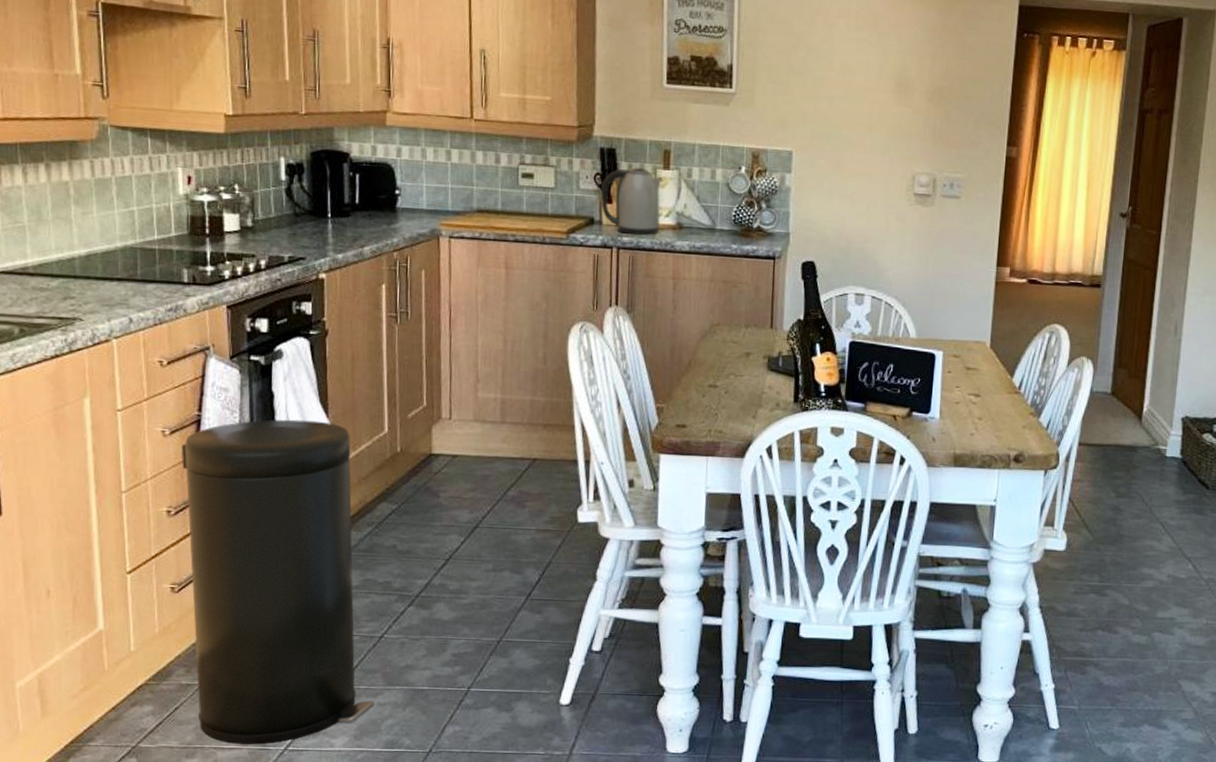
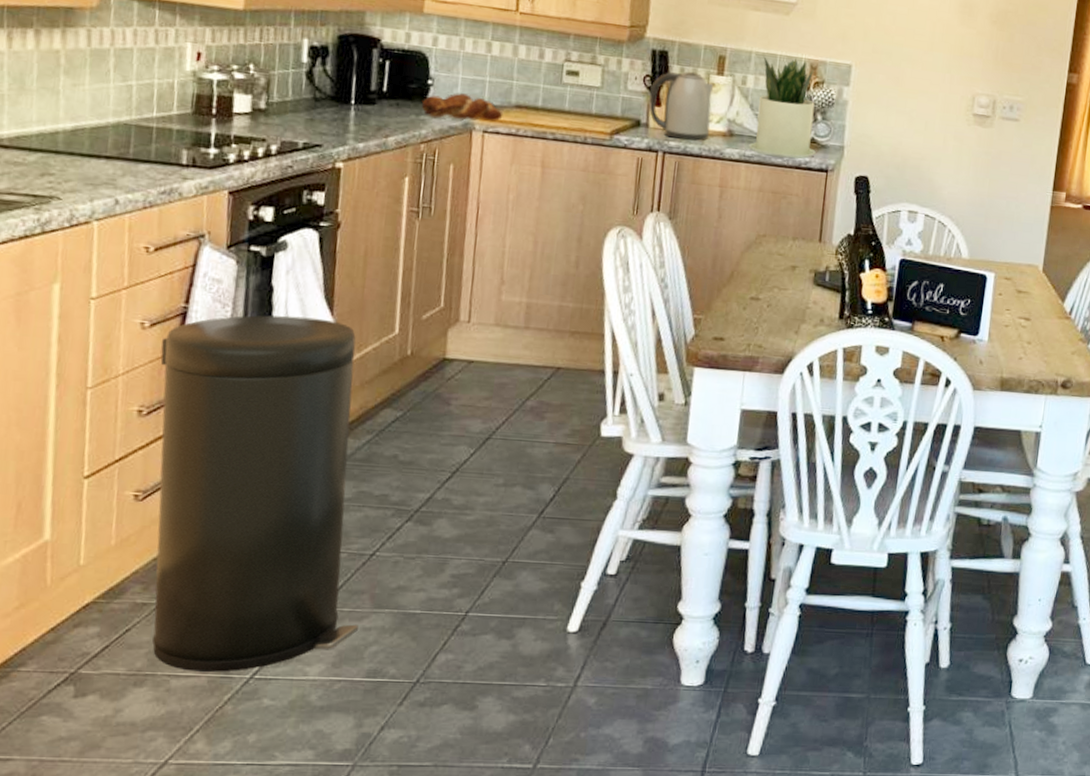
bread loaf: none [391,200,467,227] -> present [421,92,504,122]
planter: none [698,148,762,249] -> present [749,56,816,160]

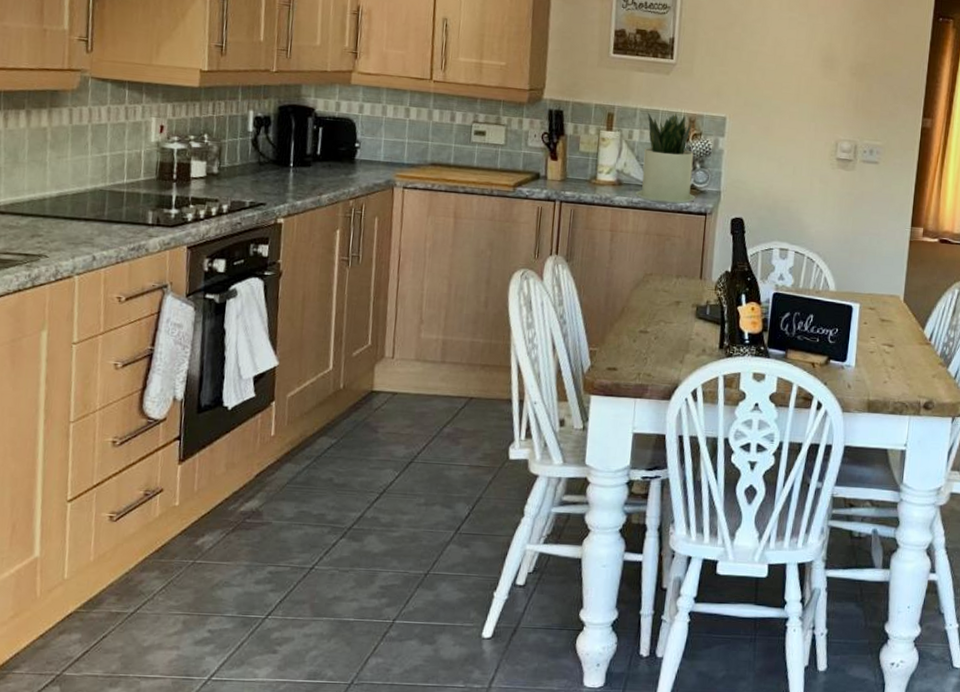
pedal bin: present [152,315,358,672] -> none [125,355,300,674]
bread loaf: present [421,92,504,122] -> none [349,153,421,178]
kettle: present [648,71,714,141] -> none [547,128,604,190]

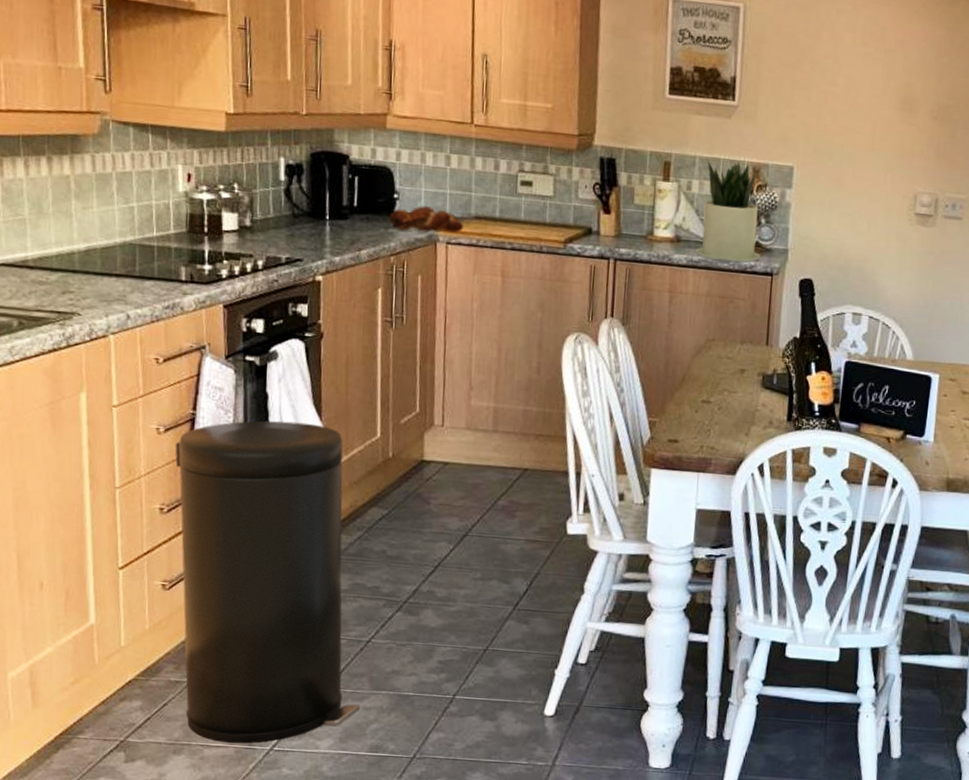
pedal bin: none [125,355,300,674] -> present [175,420,360,744]
bread loaf: none [349,153,421,178] -> present [389,205,464,233]

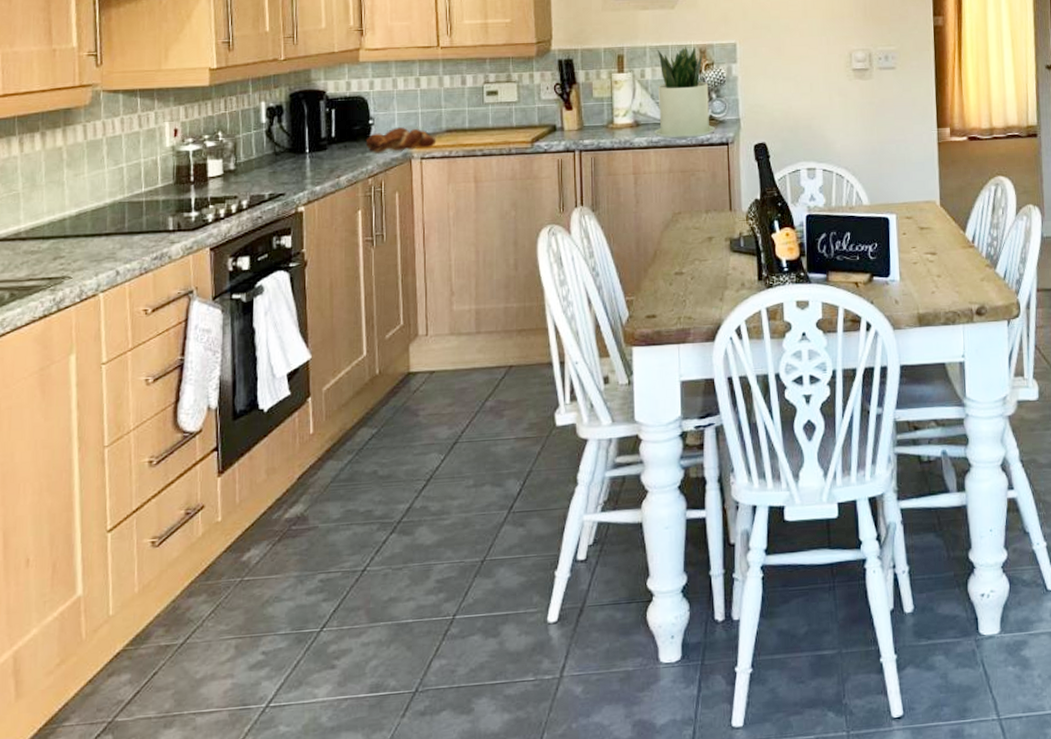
pedal bin: present [175,420,360,744] -> none [164,352,358,707]

